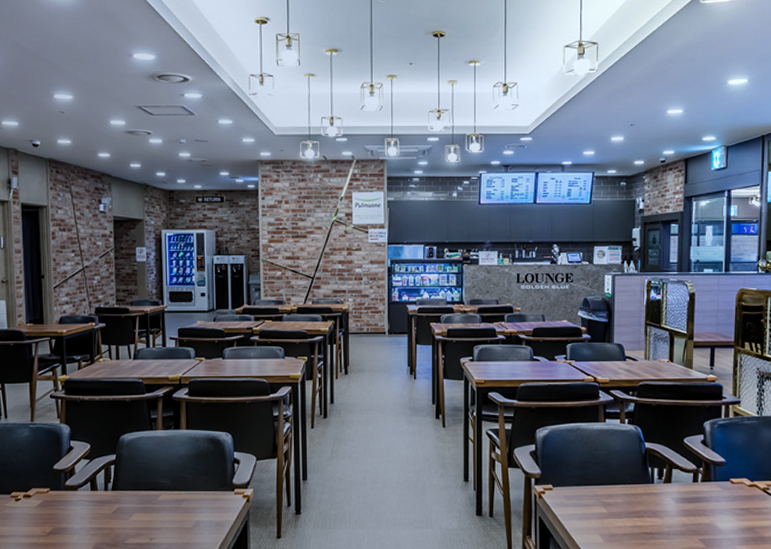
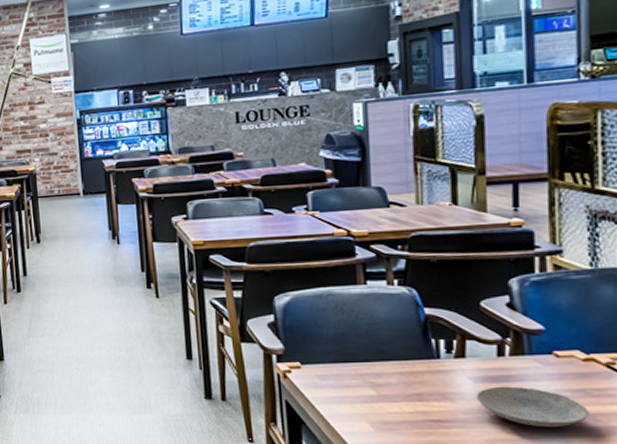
plate: none [677,506,751,539] -> present [477,386,589,428]

